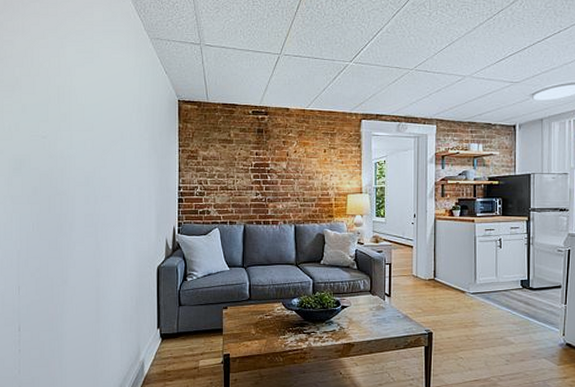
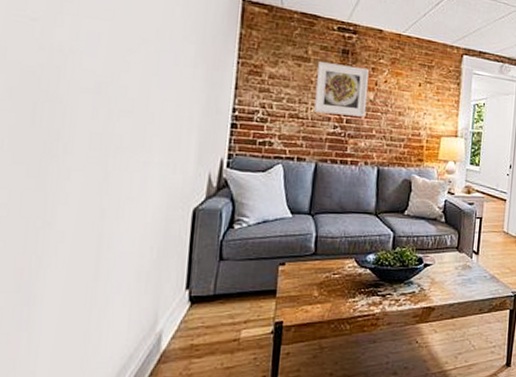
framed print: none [239,142,281,184] -> present [314,62,369,117]

